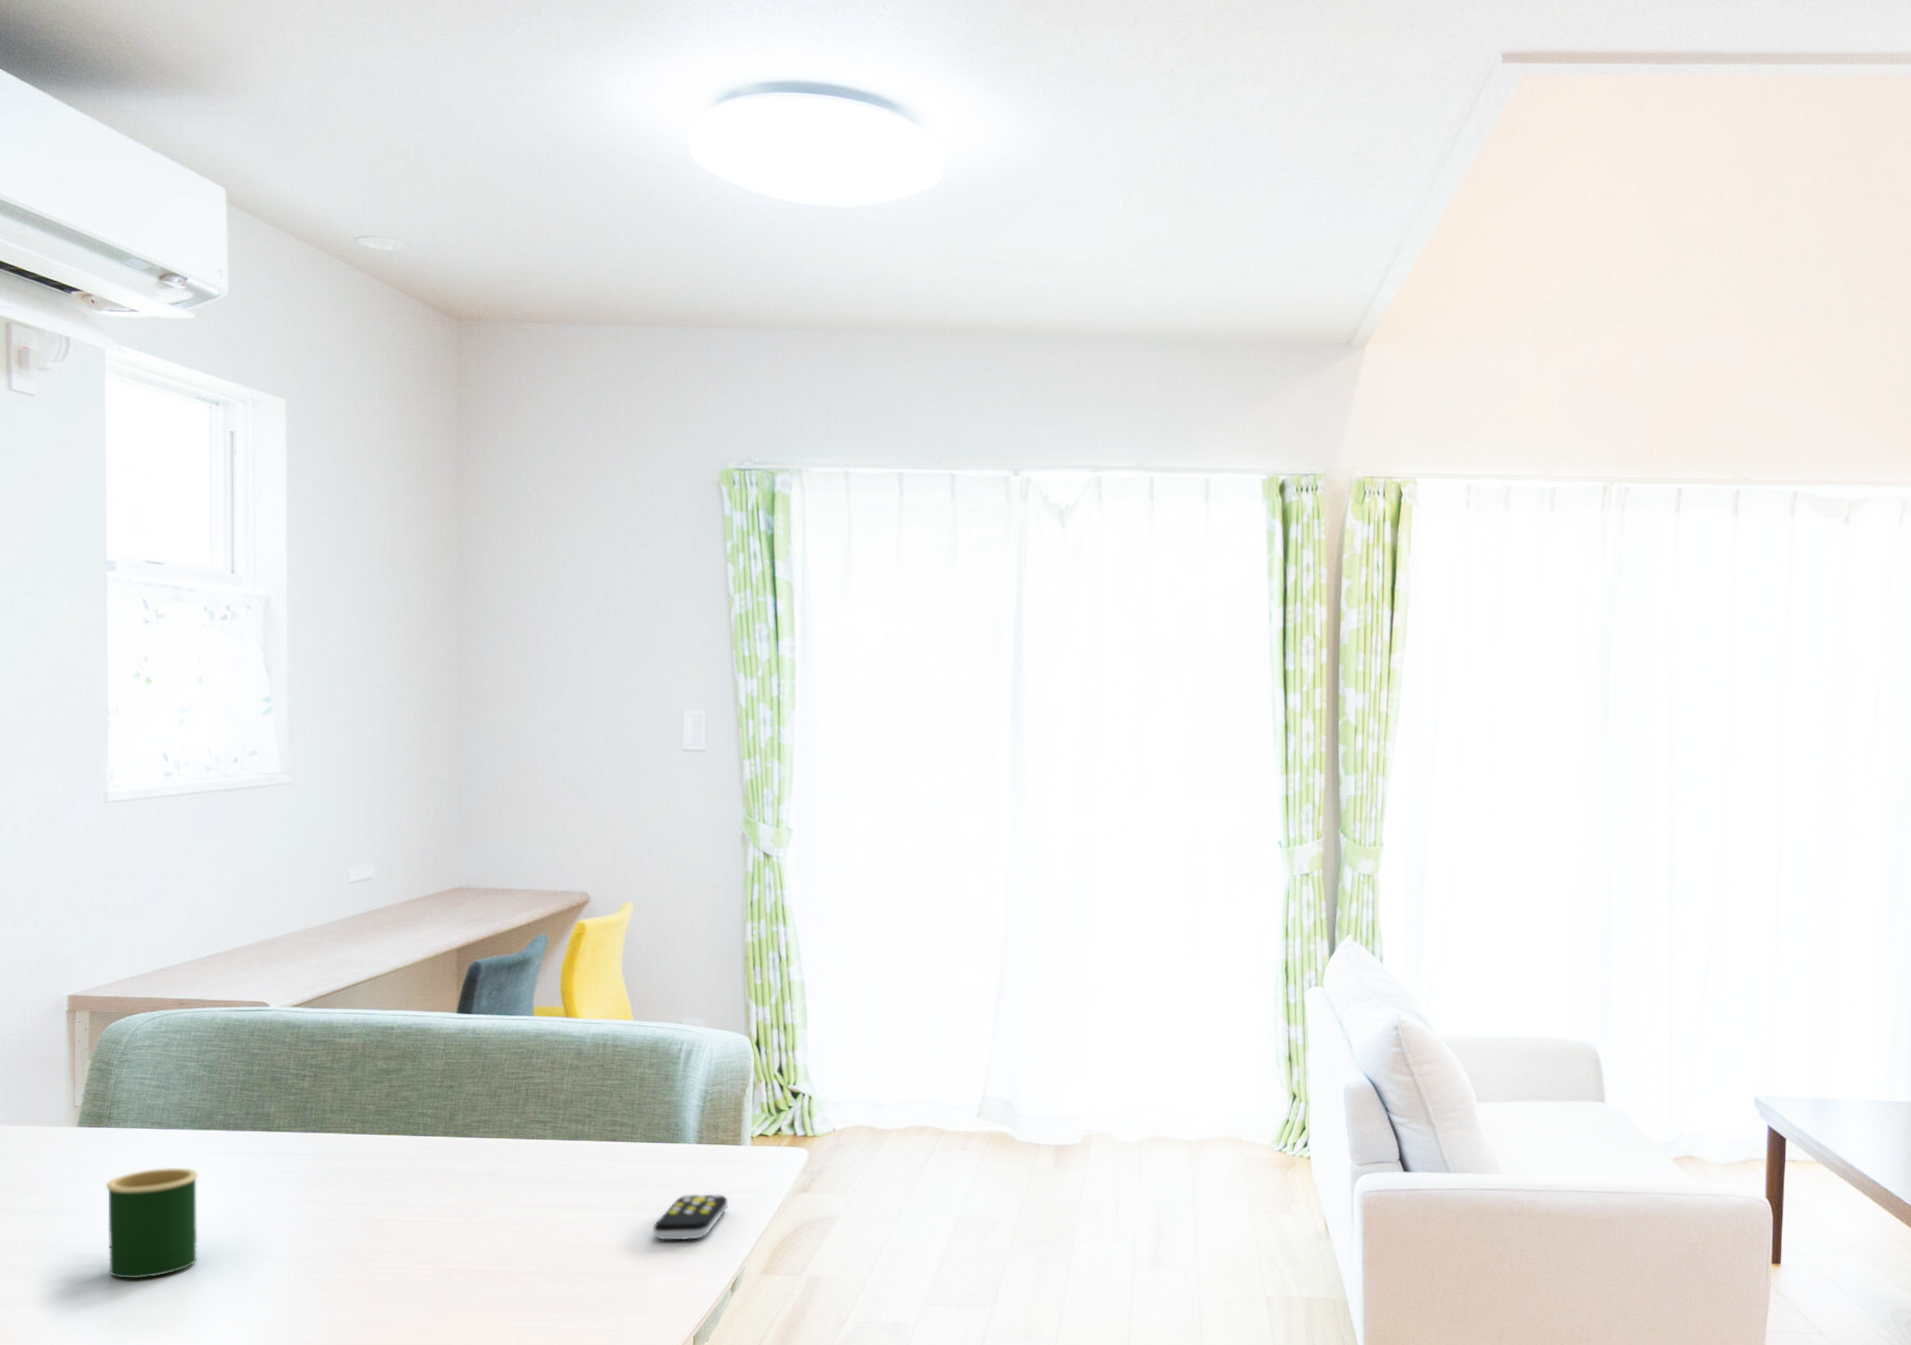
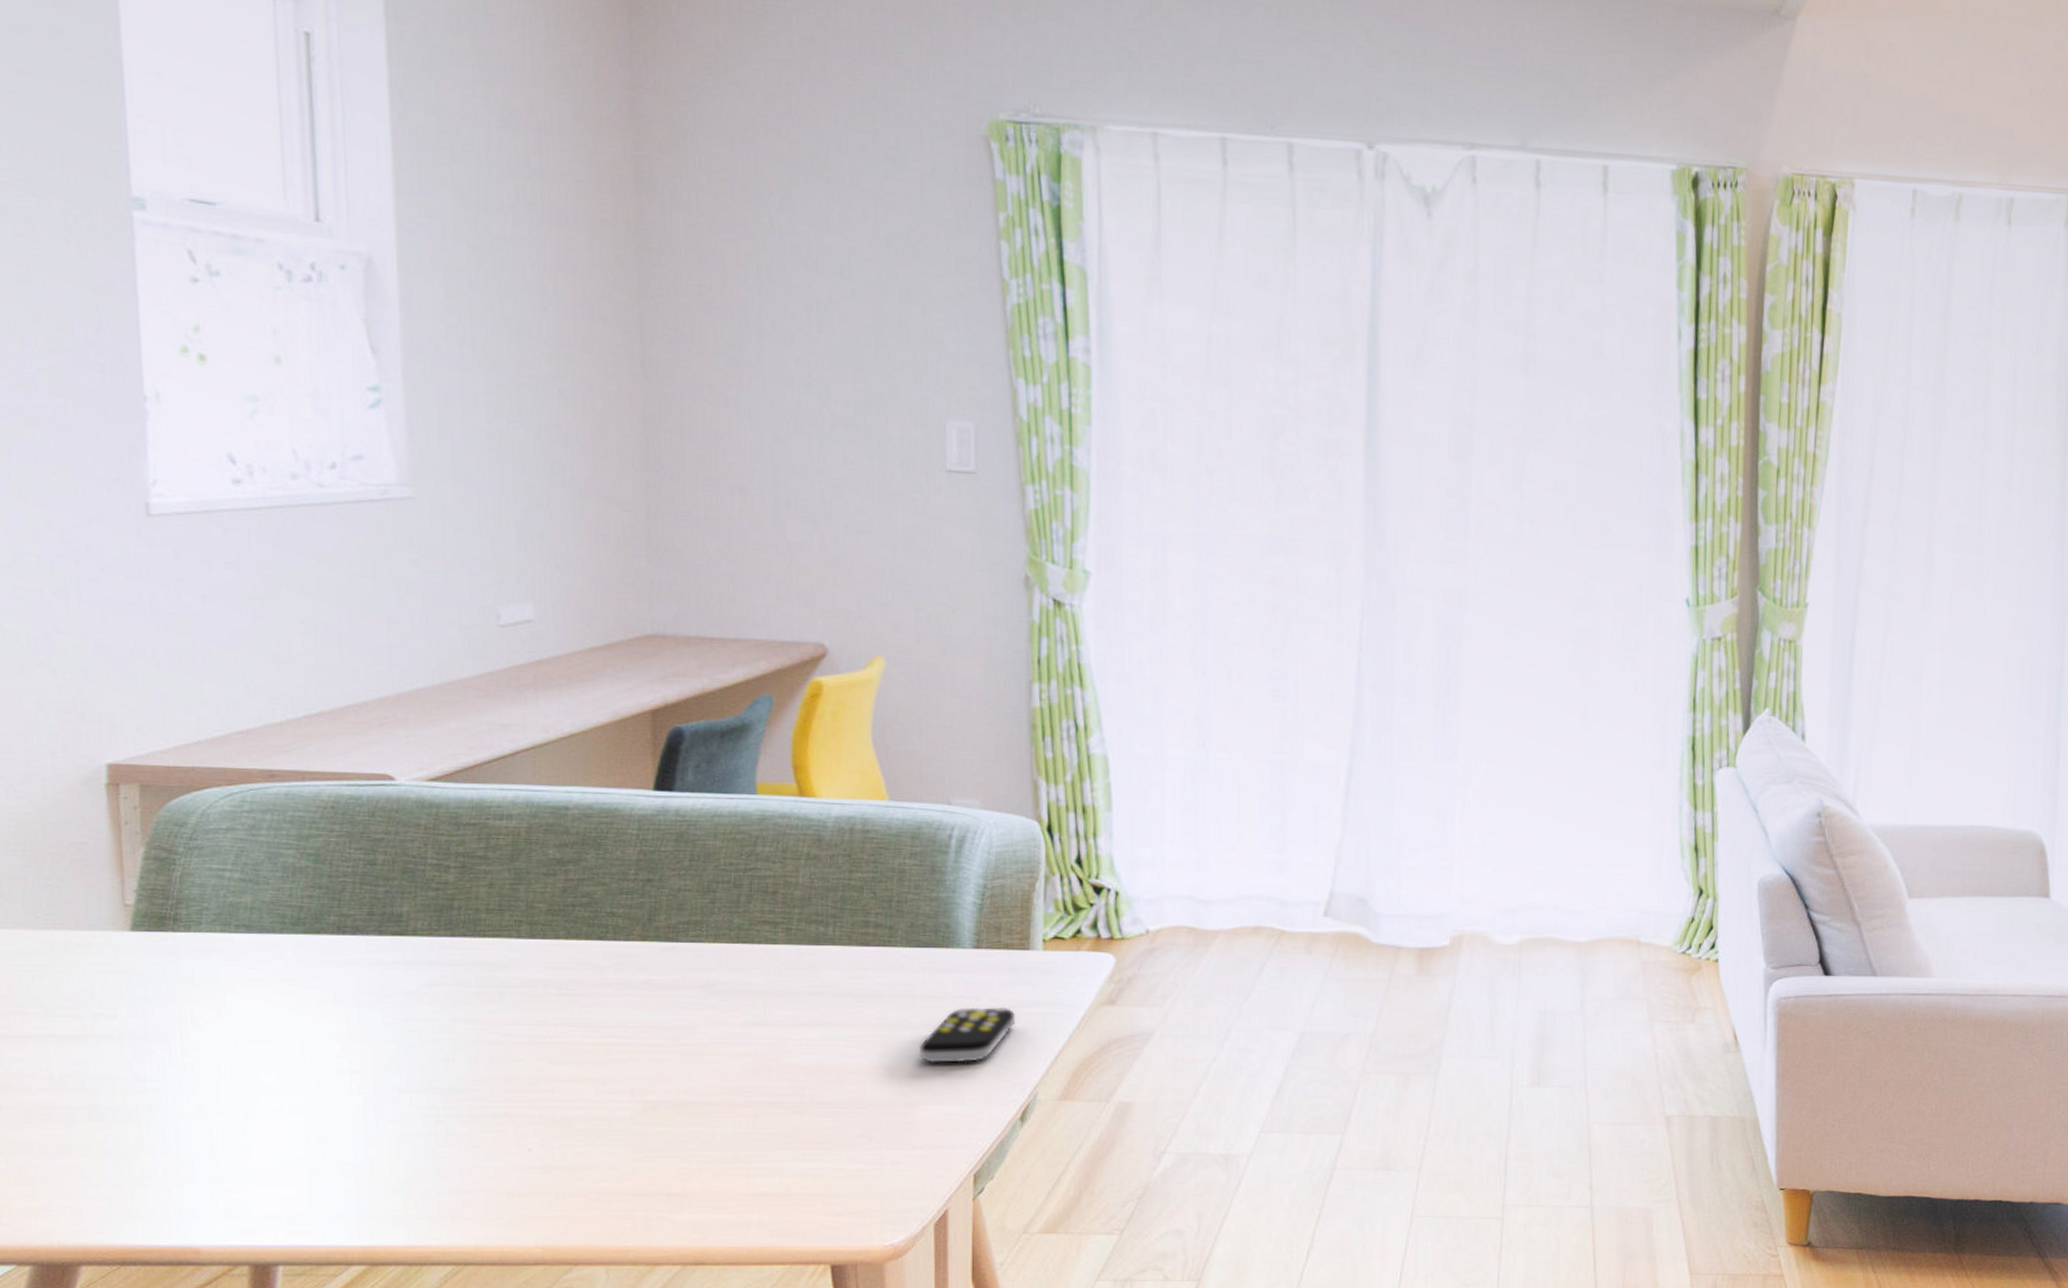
mug: present [105,1167,199,1279] -> none [174,980,310,1120]

